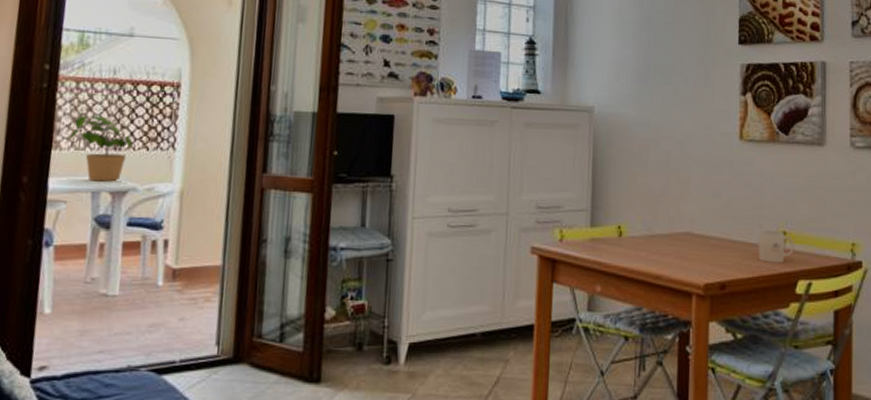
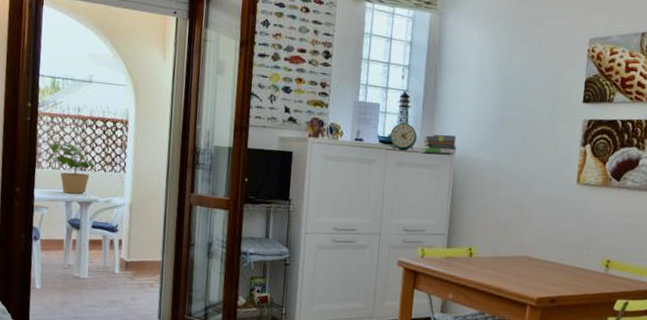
alarm clock: none [515,74,548,109] -> present [390,122,418,151]
books: none [551,87,596,113] -> present [419,134,457,156]
mug: present [758,230,794,265] -> none [584,258,617,286]

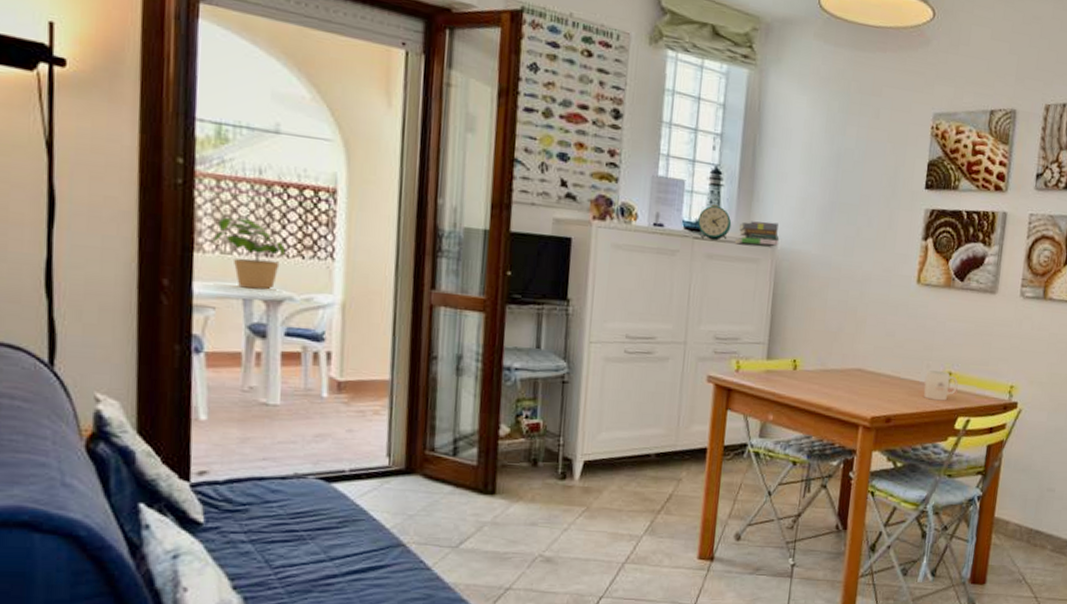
mug: none [584,258,617,286] -> present [923,370,958,402]

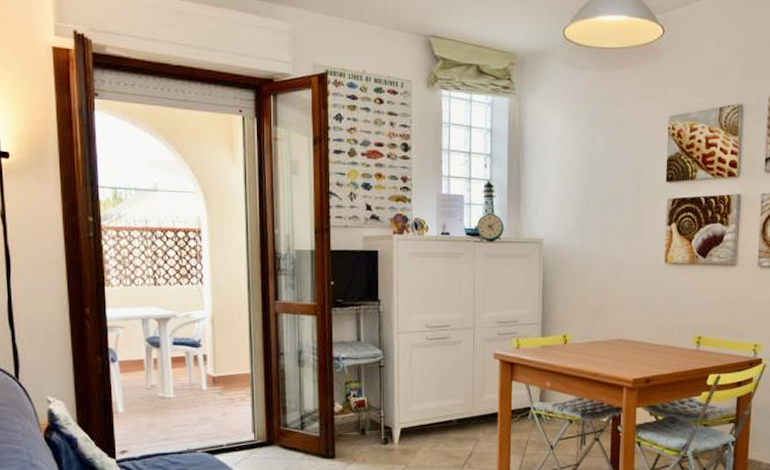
potted plant: present [212,217,284,290] -> none [117,258,167,311]
books: present [734,221,780,248] -> none [507,222,545,244]
mug: present [923,370,958,402] -> none [677,335,707,363]

